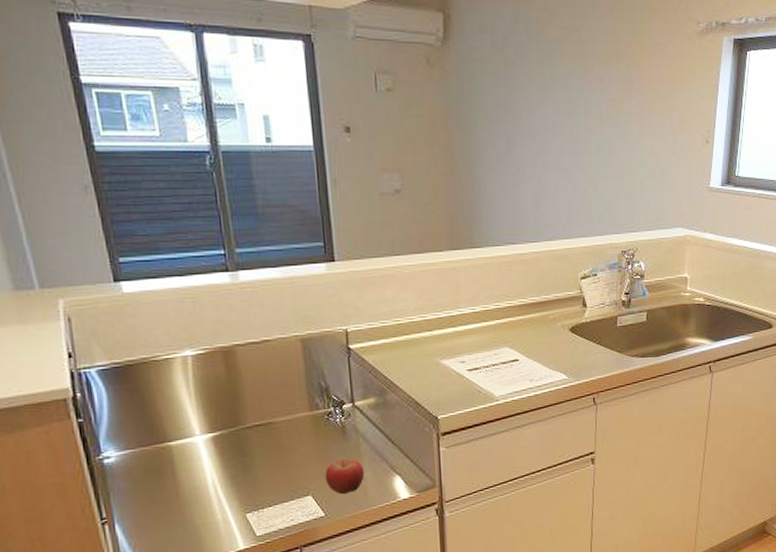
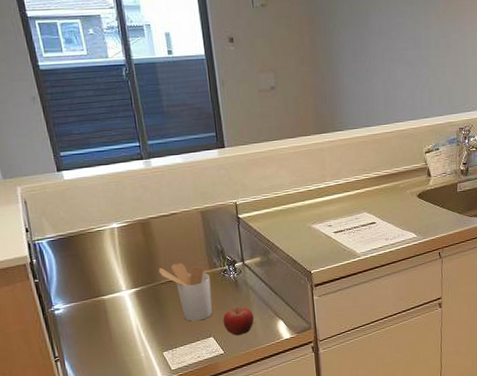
utensil holder: none [243,402,312,476] -> present [158,263,212,322]

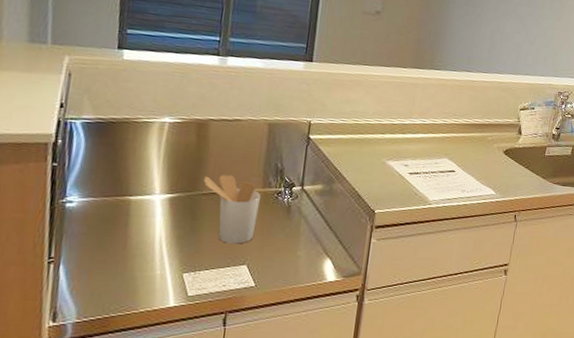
fruit: present [223,307,254,336] -> none [262,236,300,269]

